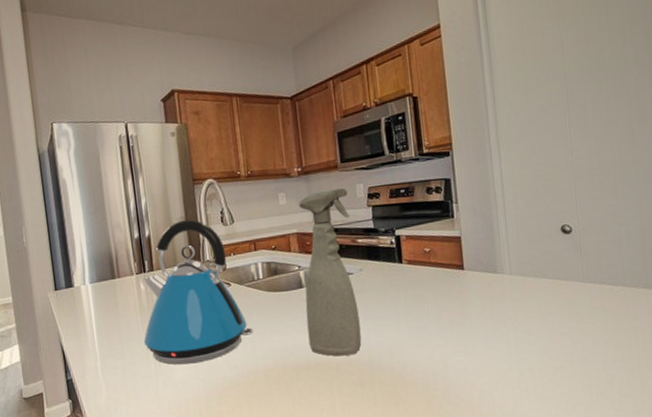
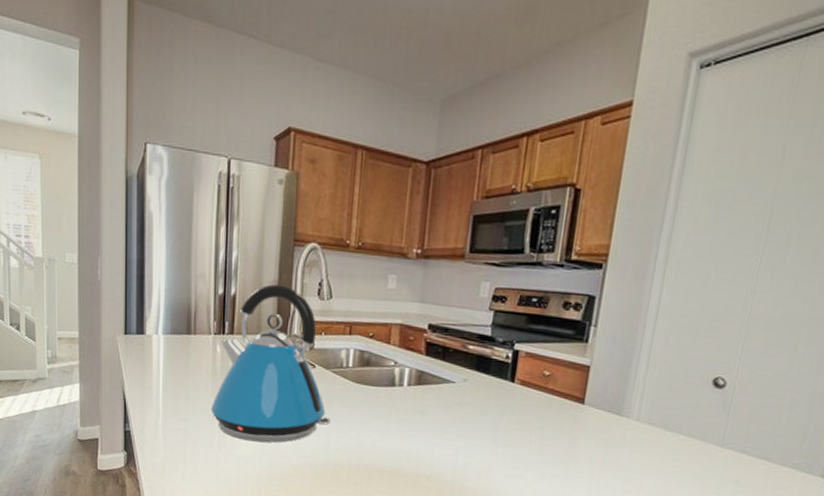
spray bottle: present [298,188,362,356] -> none [389,280,471,470]

